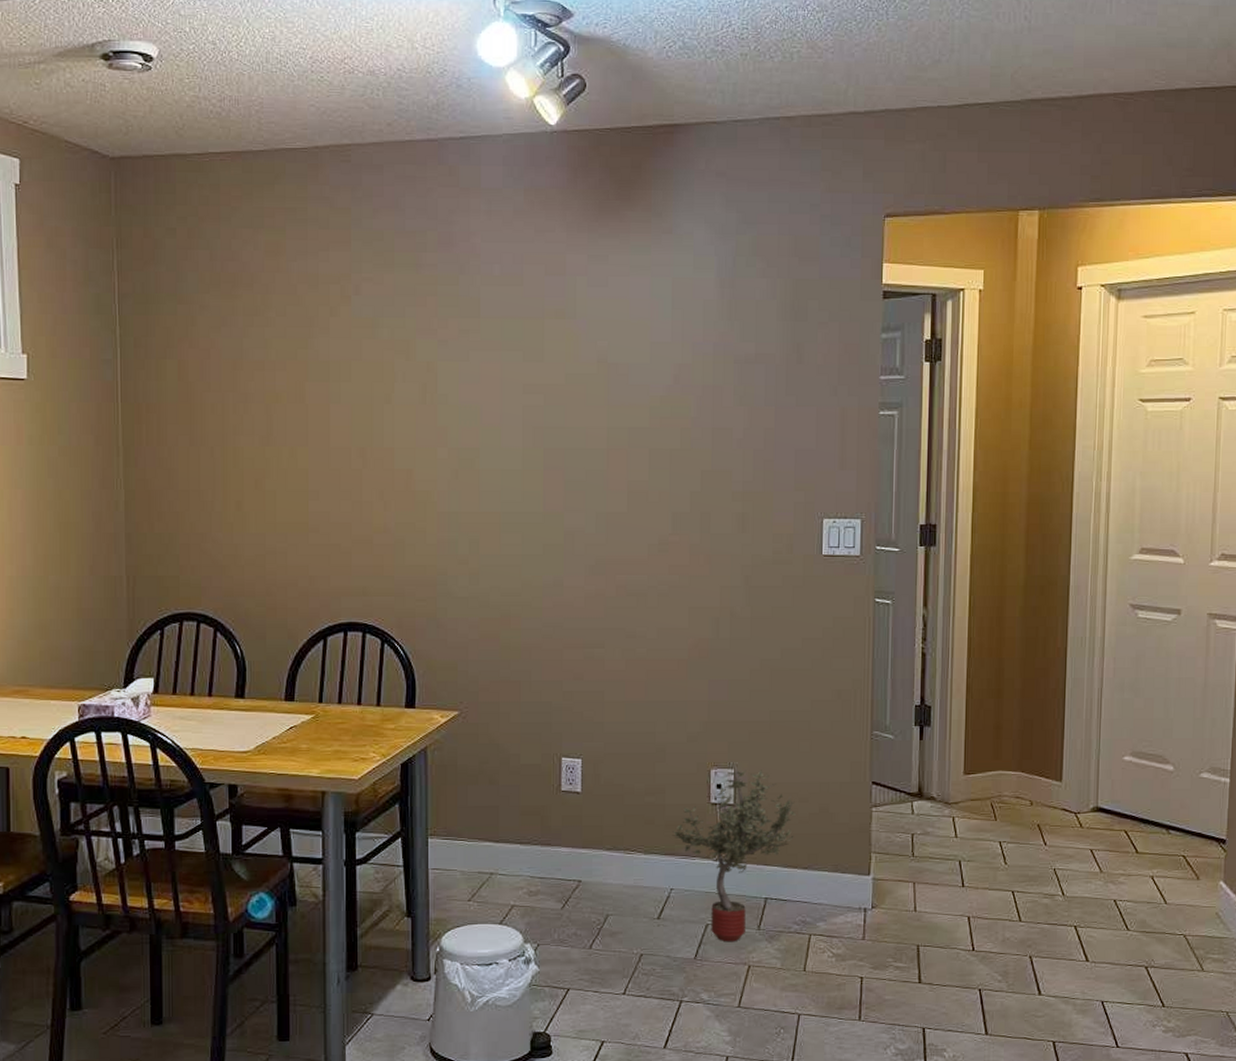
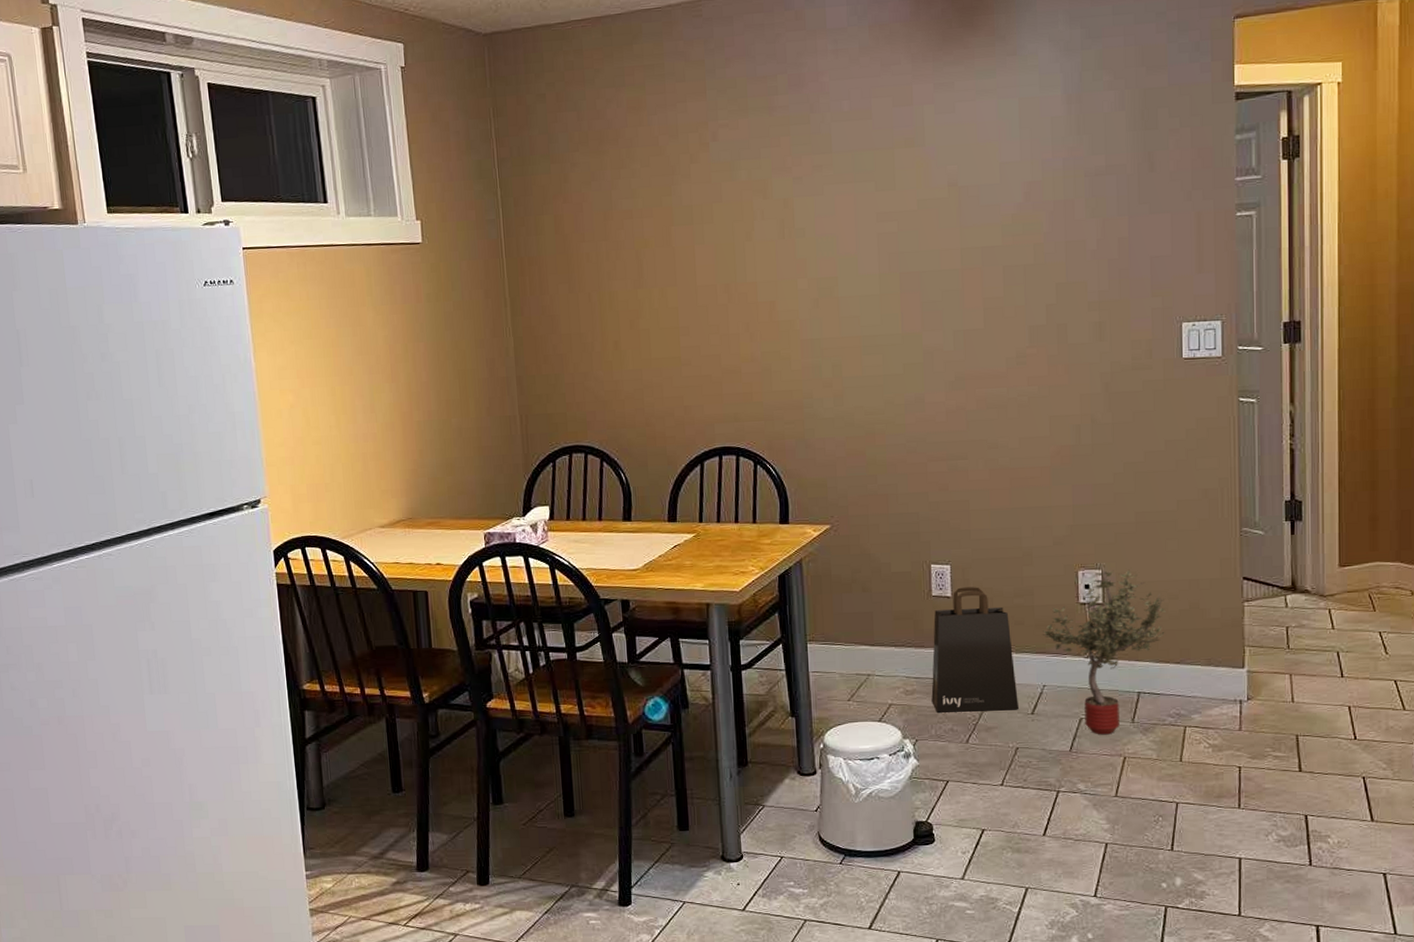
shopping bag: none [556,783,645,915] -> present [931,587,1019,713]

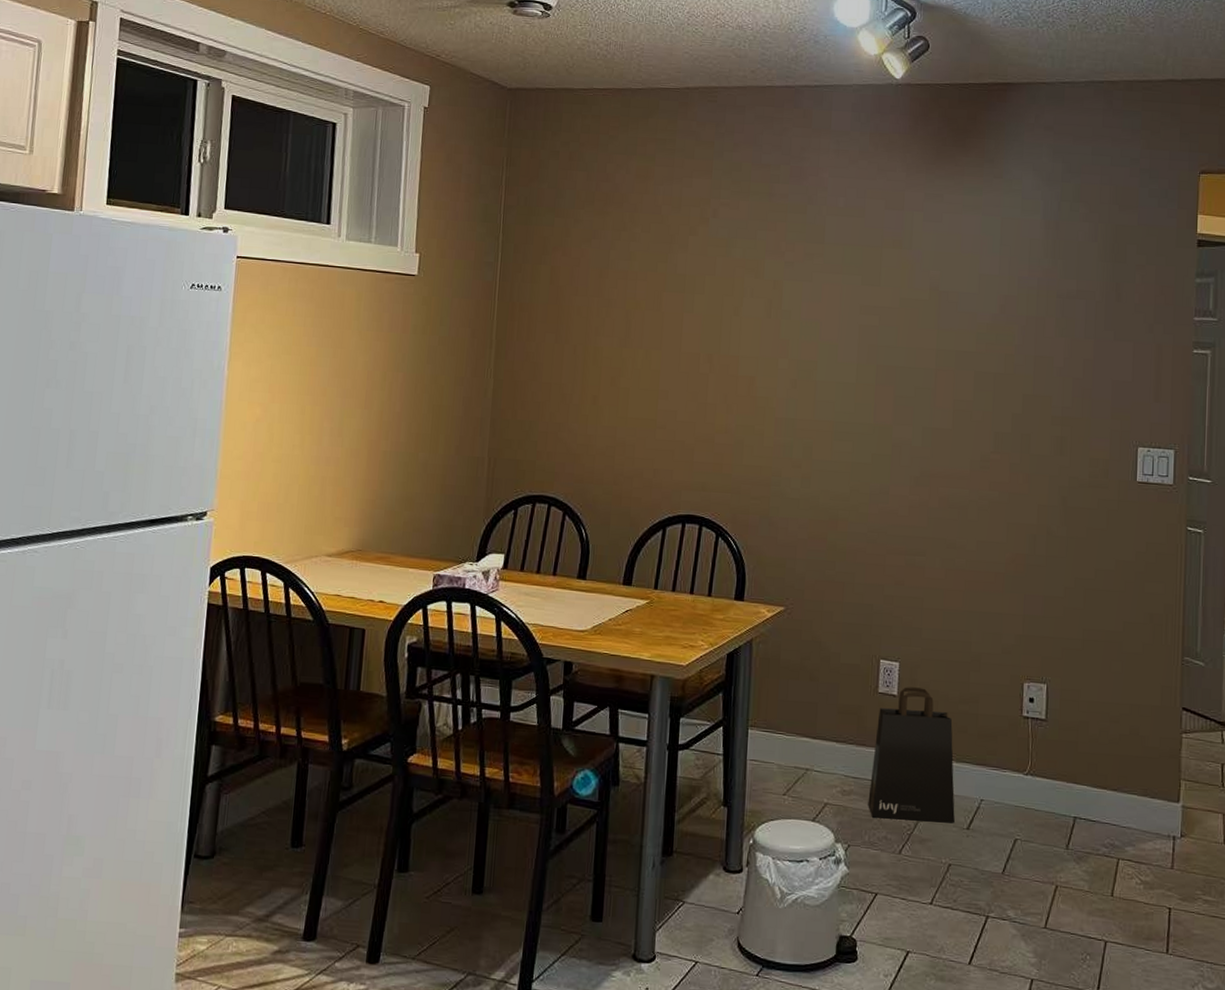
potted tree: present [1043,569,1166,735] -> none [984,686,1106,860]

